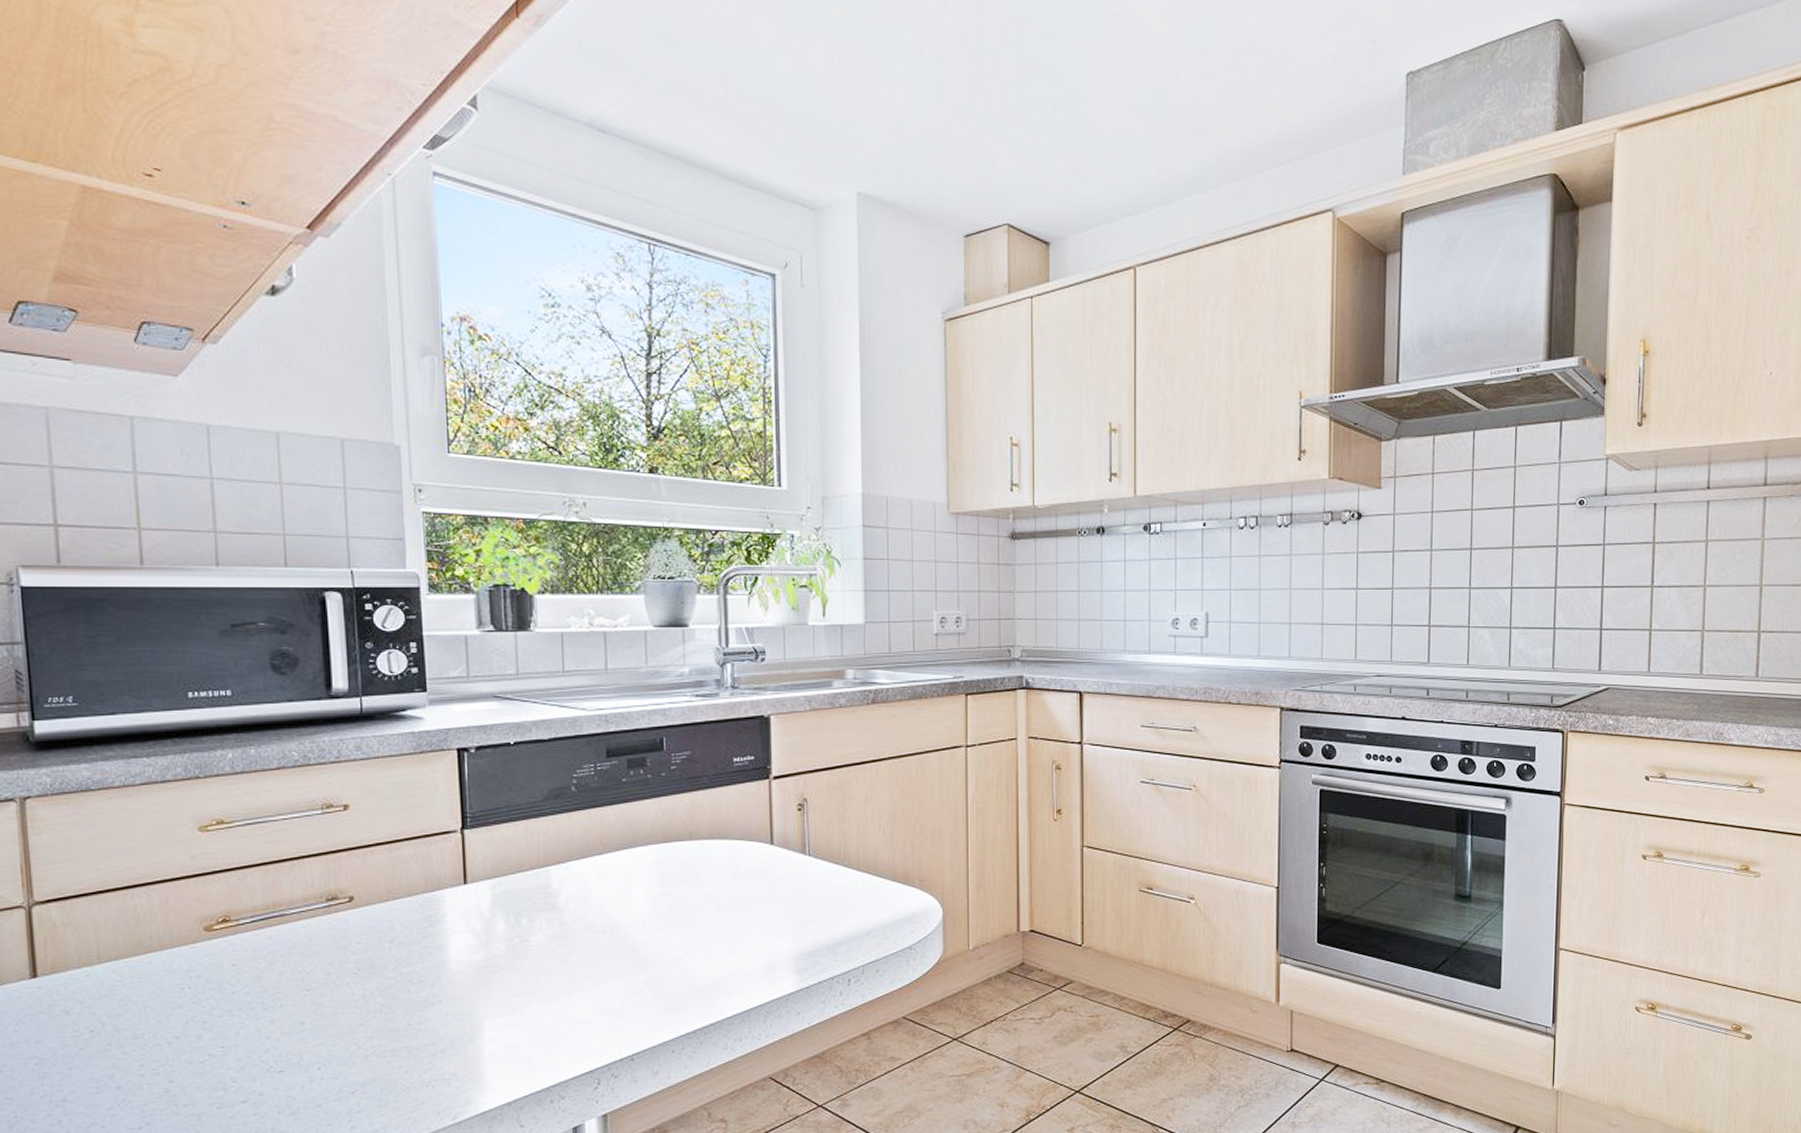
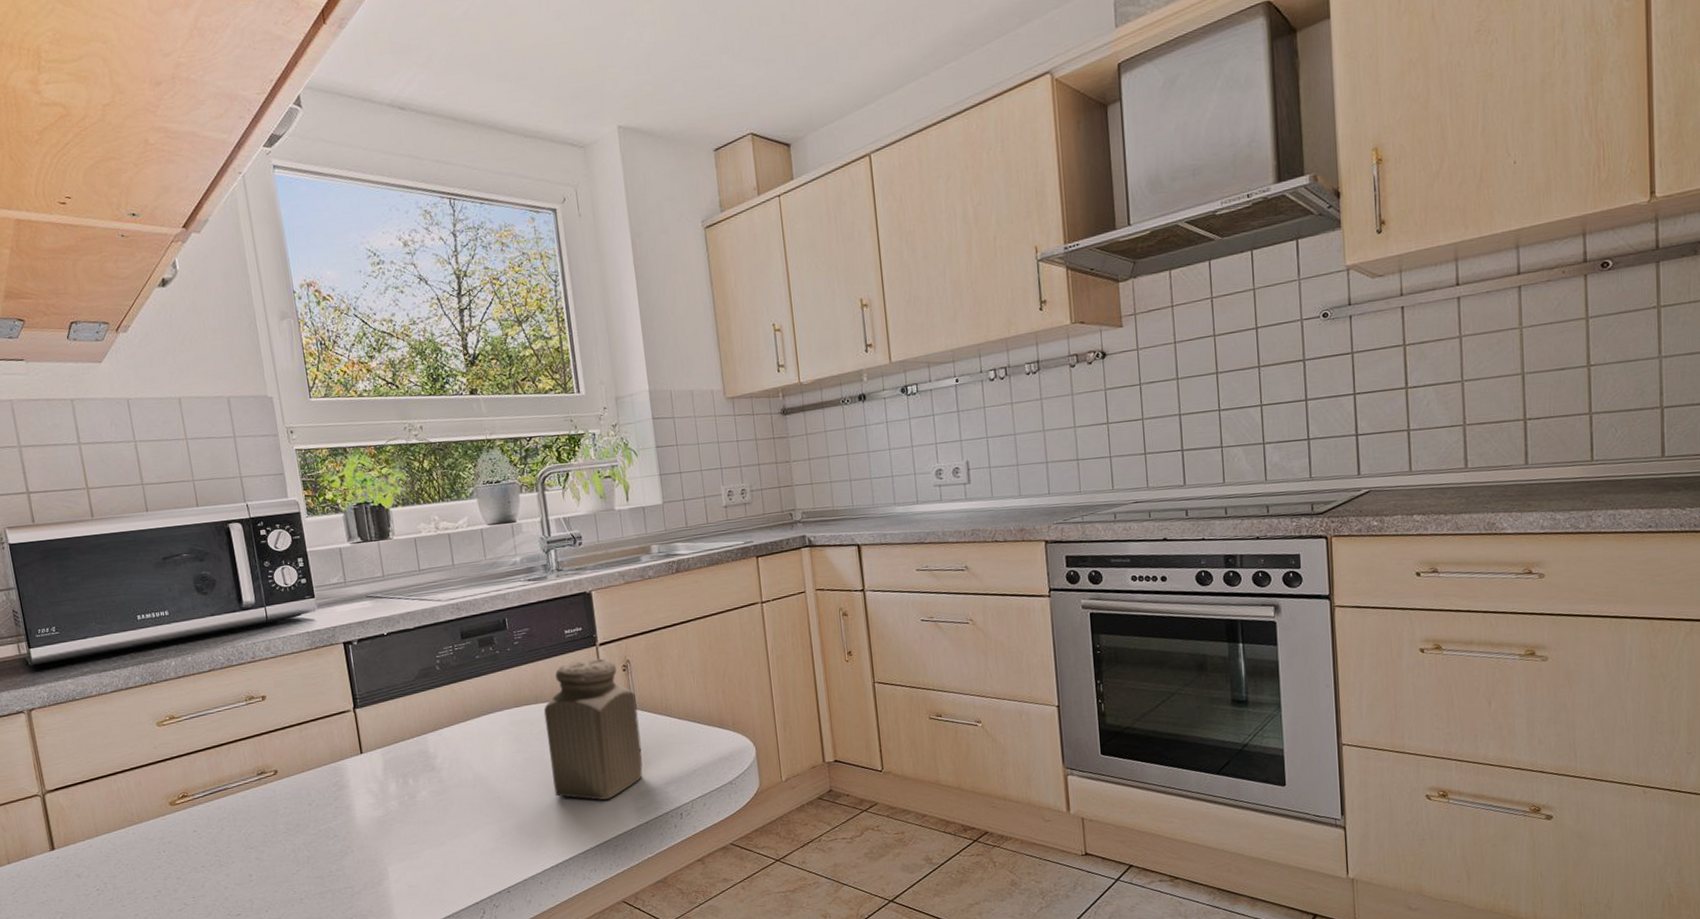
salt shaker: none [698,793,811,959] -> present [543,658,643,801]

